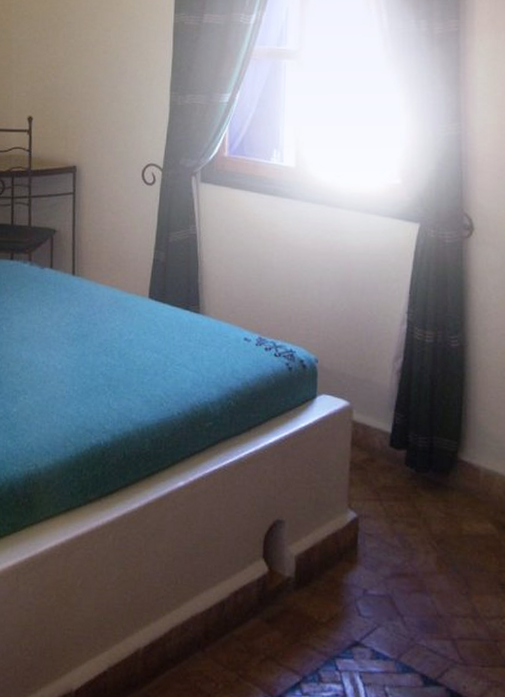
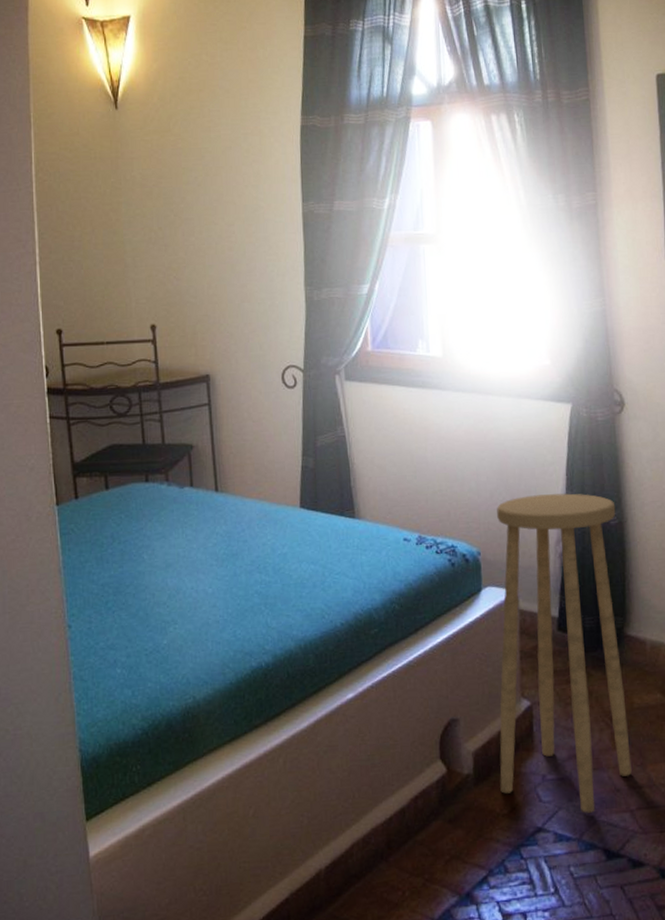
stool: none [320,309,458,635] -> present [497,493,632,813]

